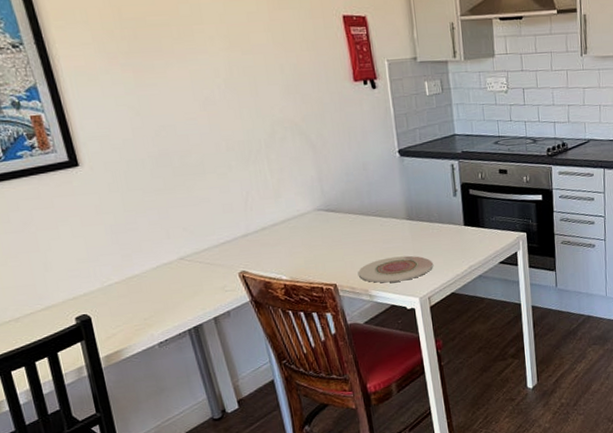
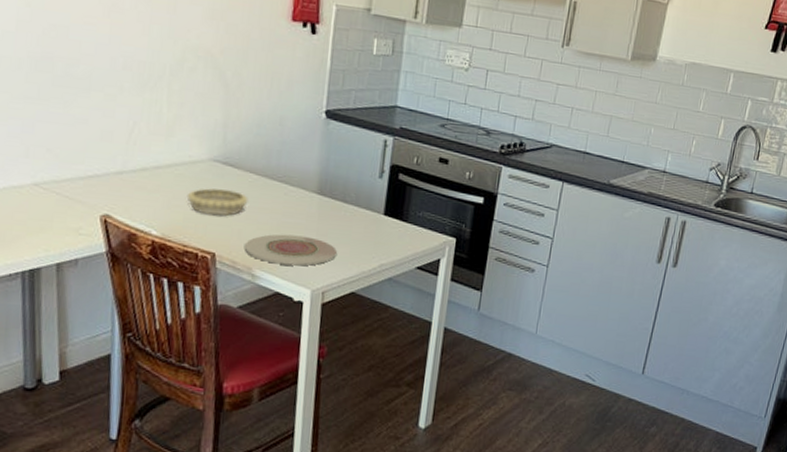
decorative bowl: none [303,231,353,255] -> present [186,188,248,216]

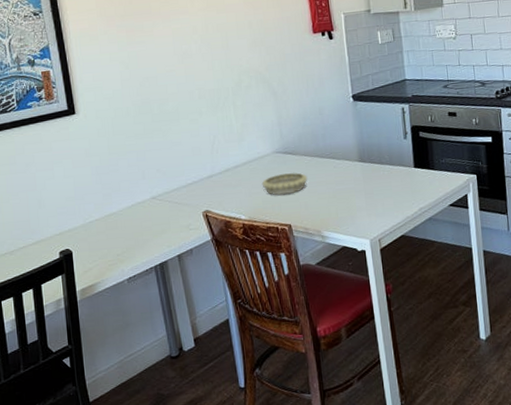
plate: present [244,234,337,266] -> none [311,197,384,224]

